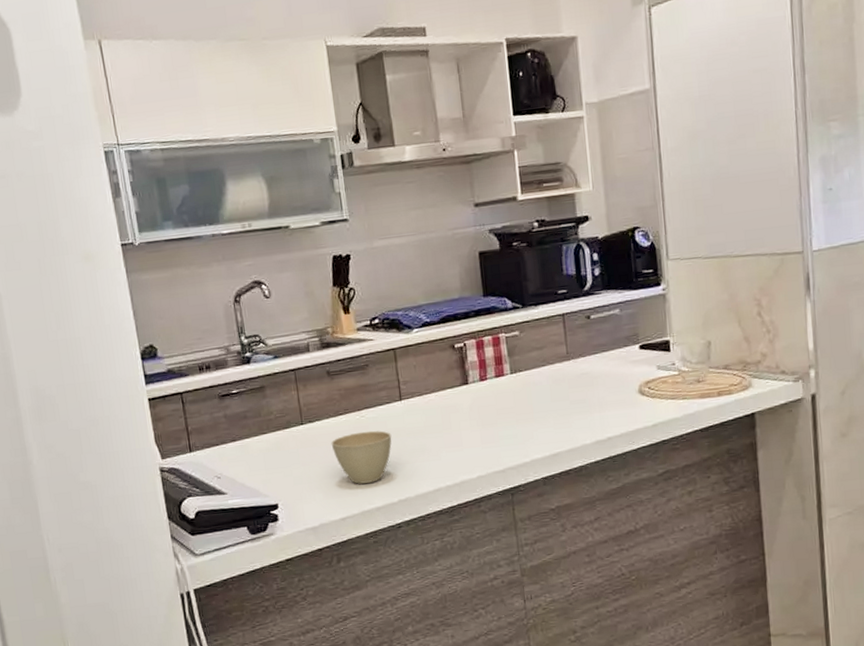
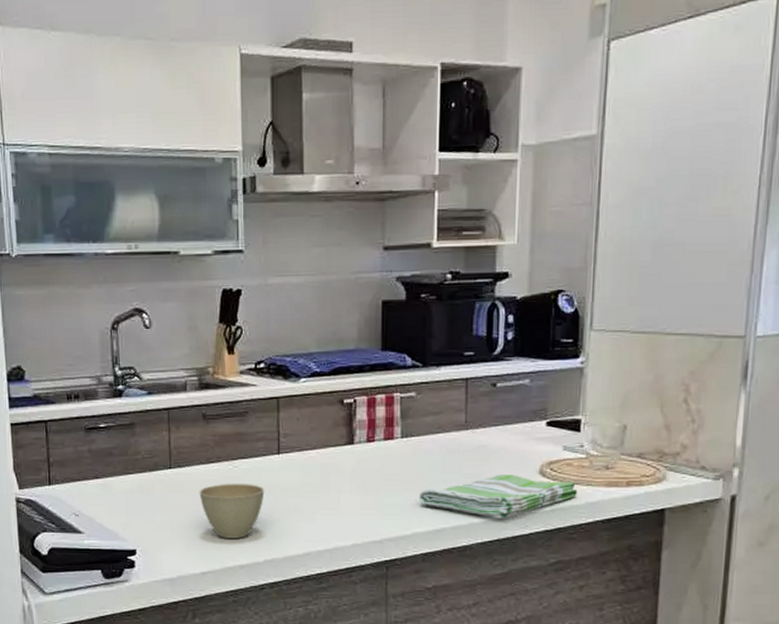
dish towel: none [532,396,676,438] -> present [418,475,578,518]

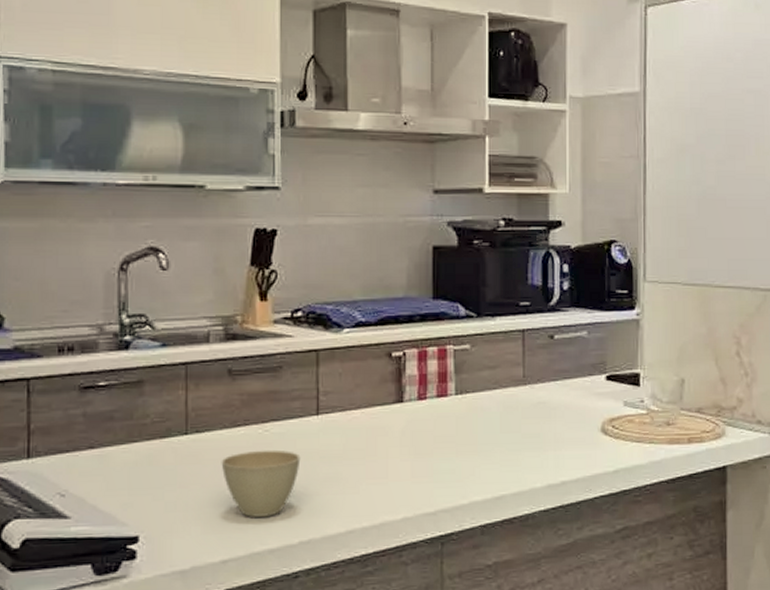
dish towel: present [418,475,578,518] -> none [475,433,641,482]

